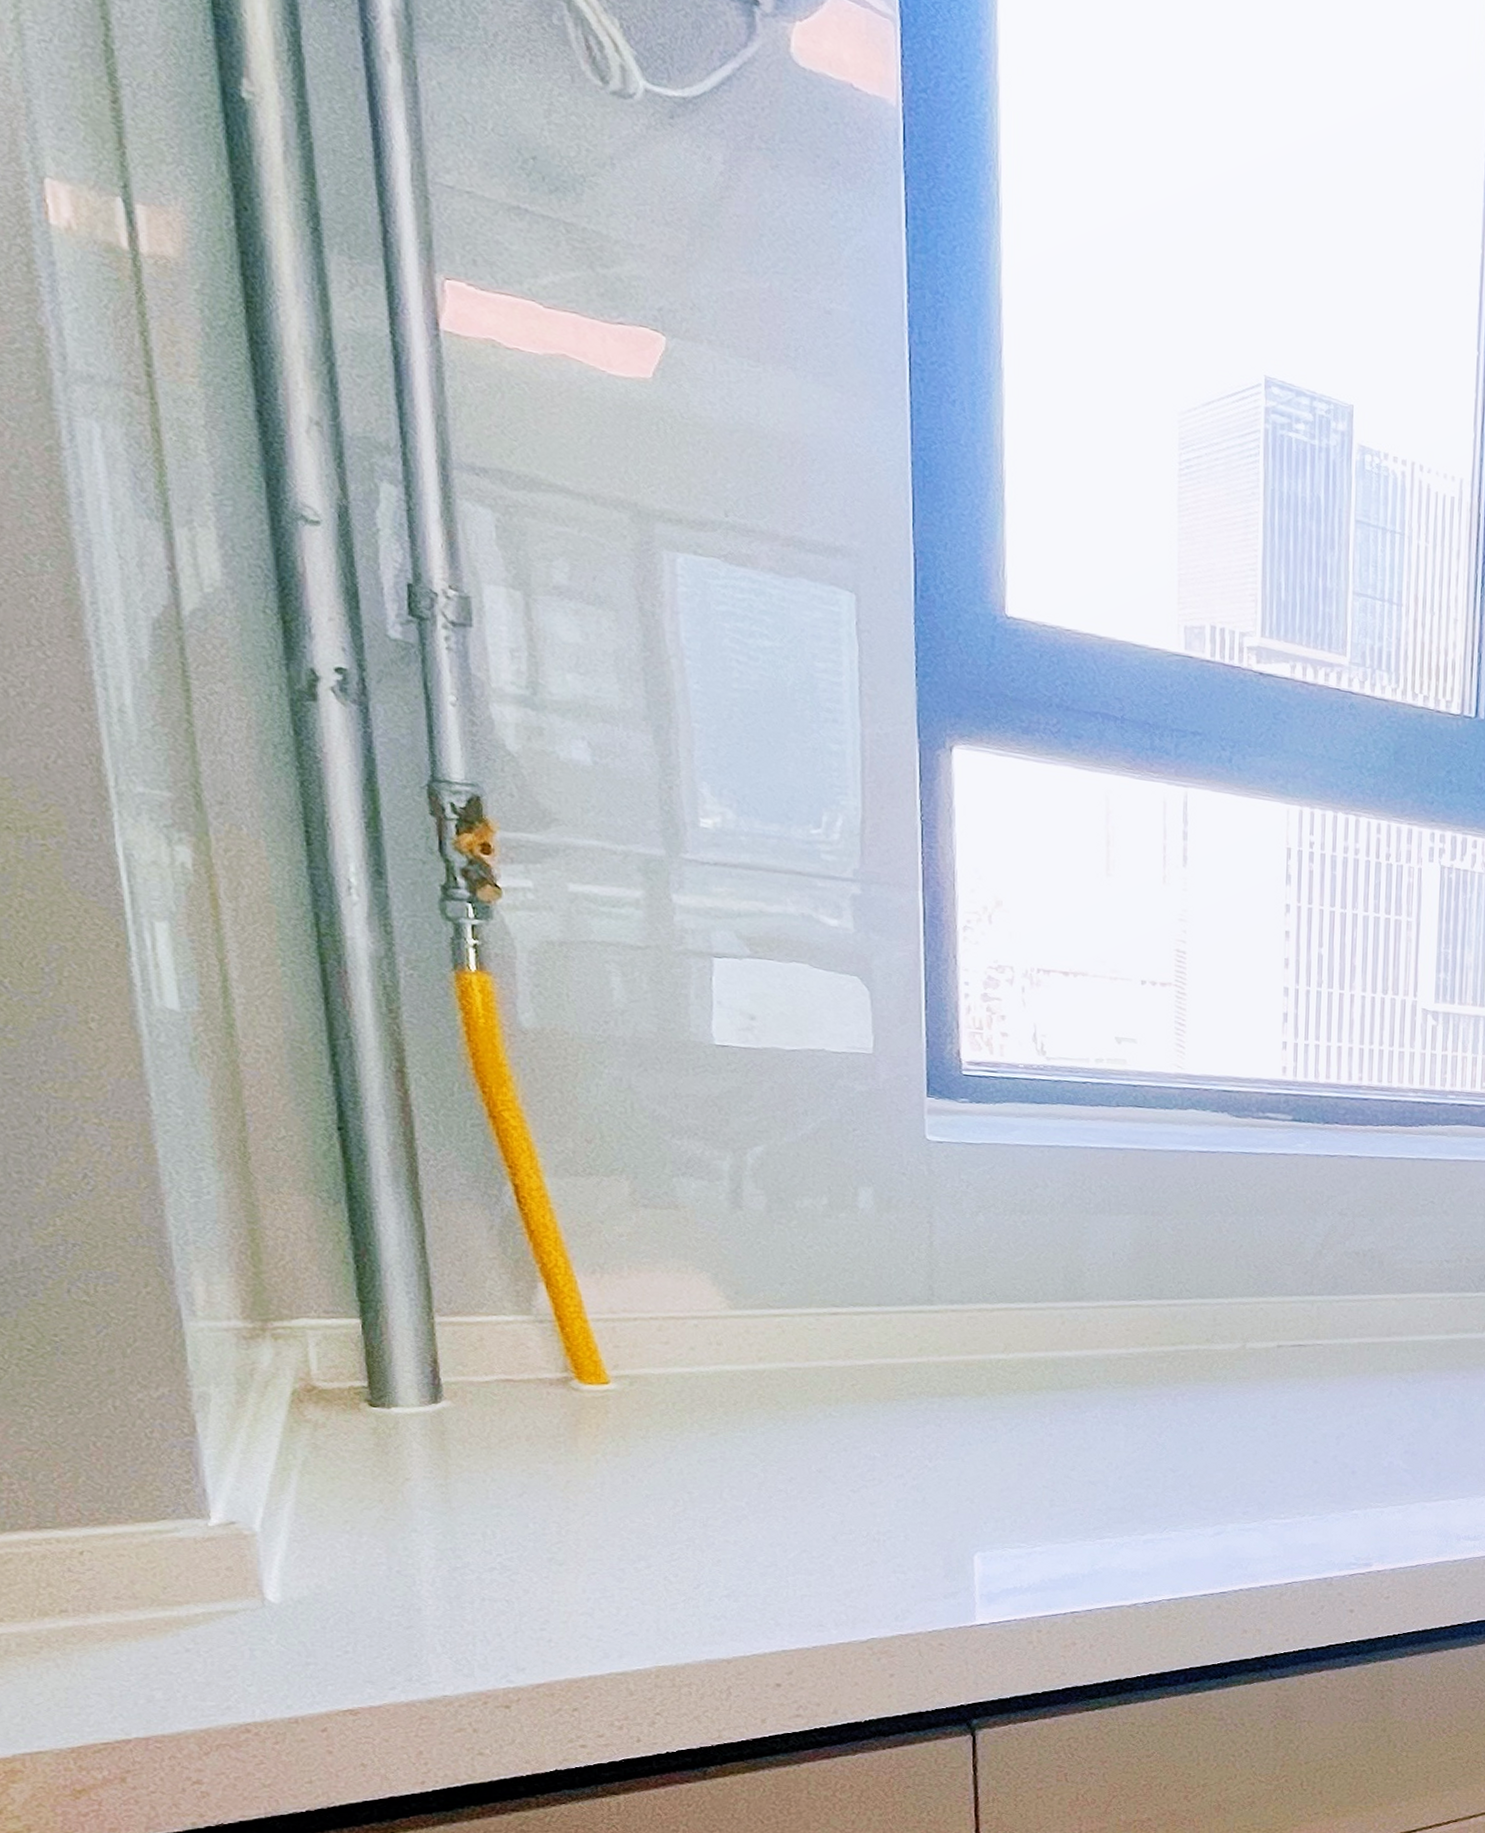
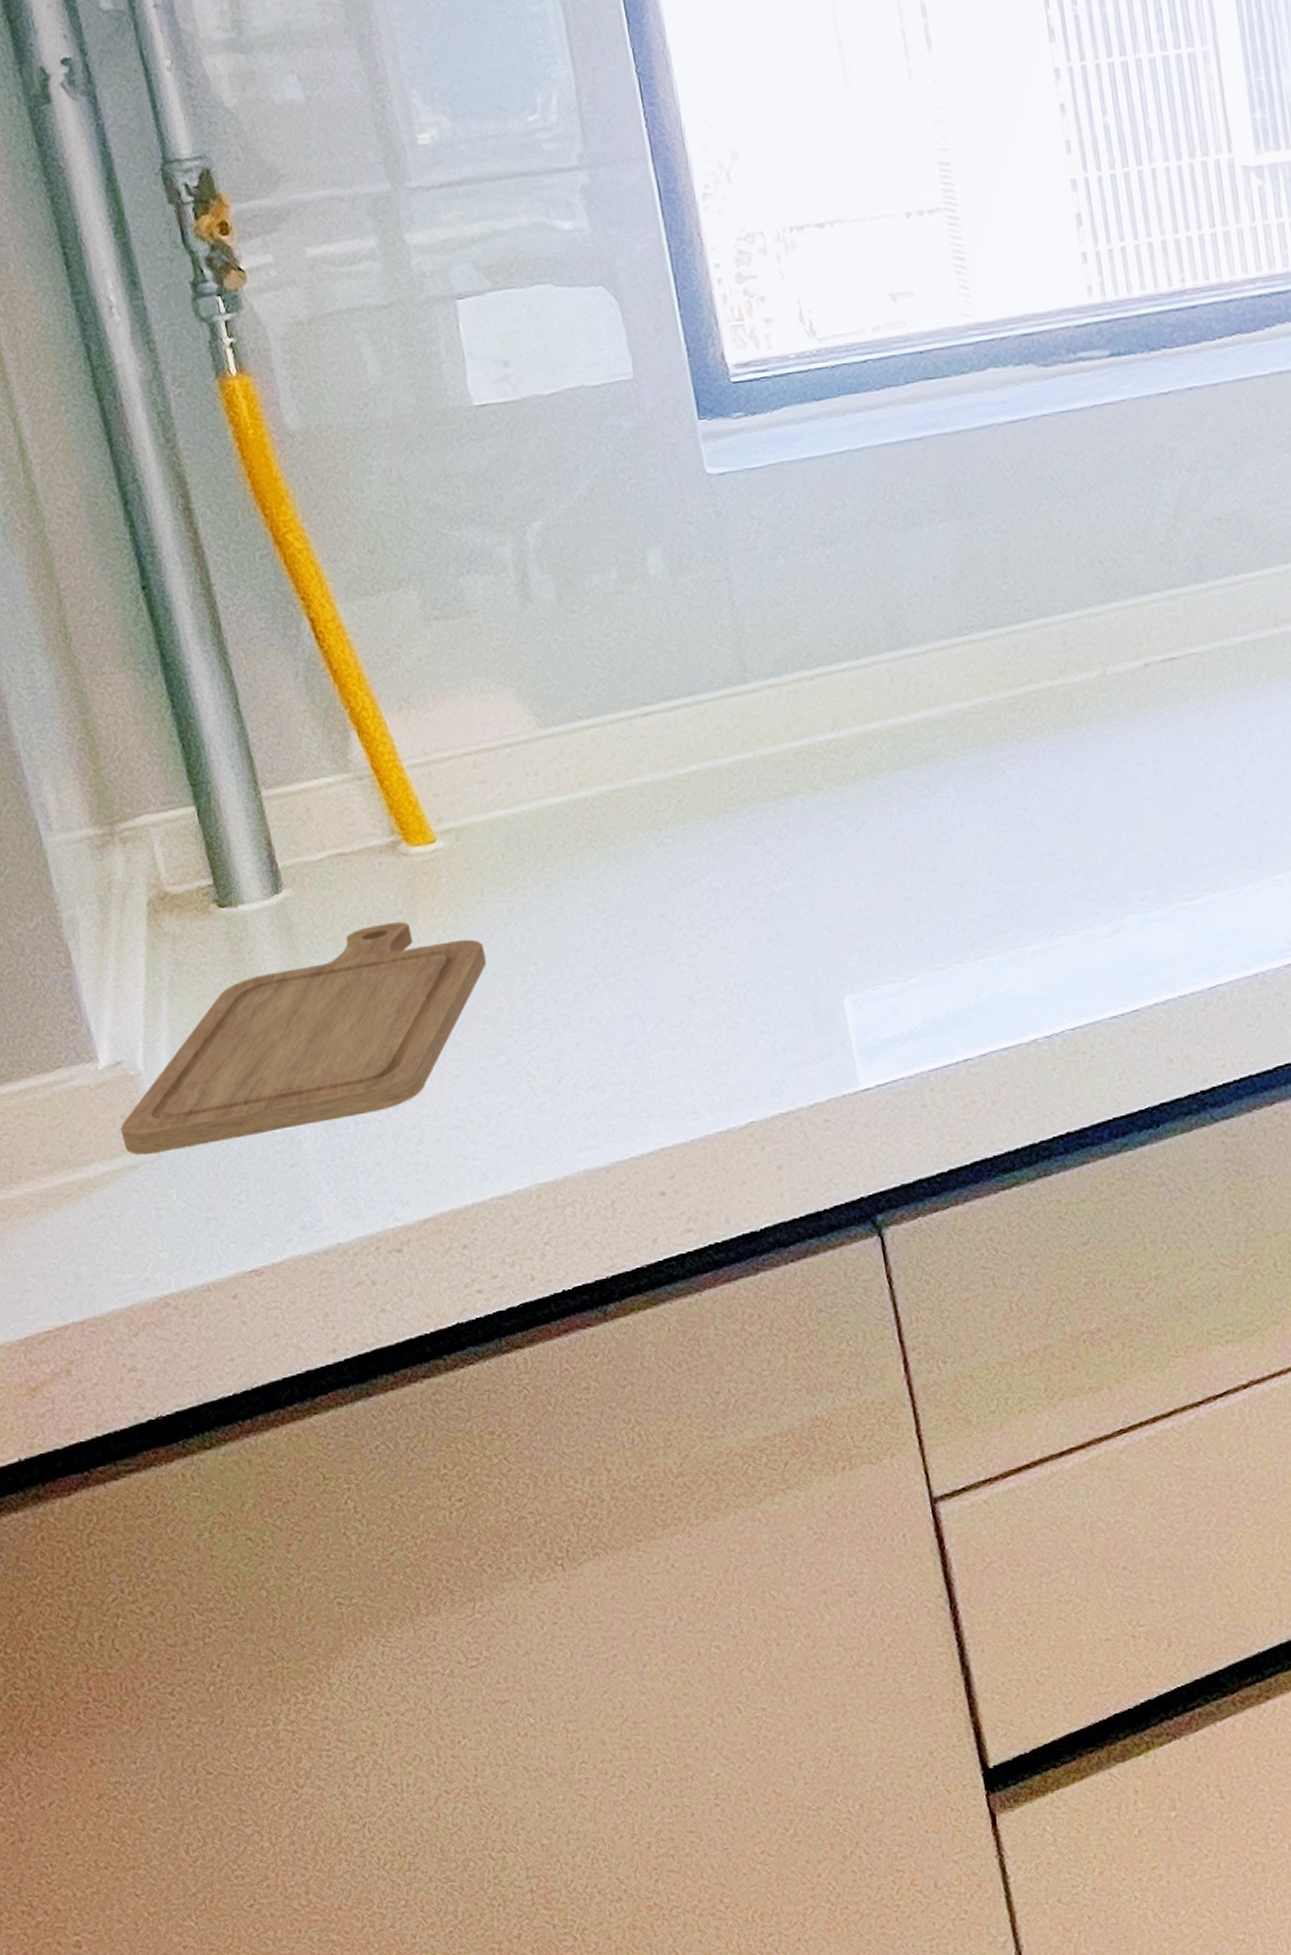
chopping board: none [223,1442,642,1604] -> present [120,922,487,1155]

